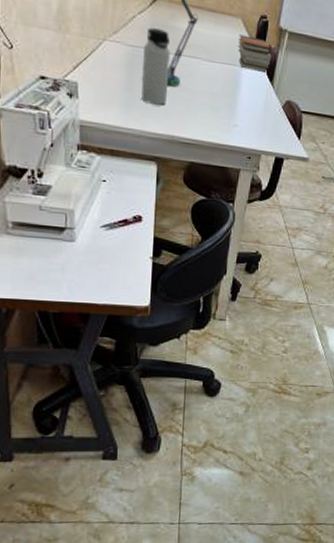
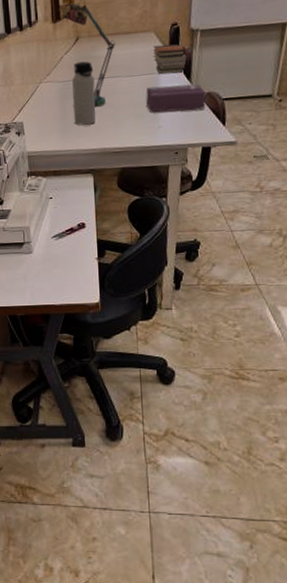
tissue box: none [224,79,286,118] -> present [146,83,206,113]

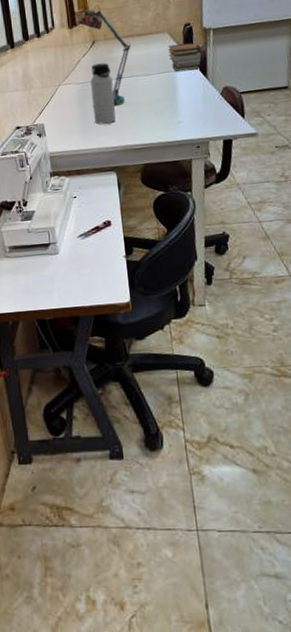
tissue box: present [146,83,206,113] -> none [163,79,224,109]

